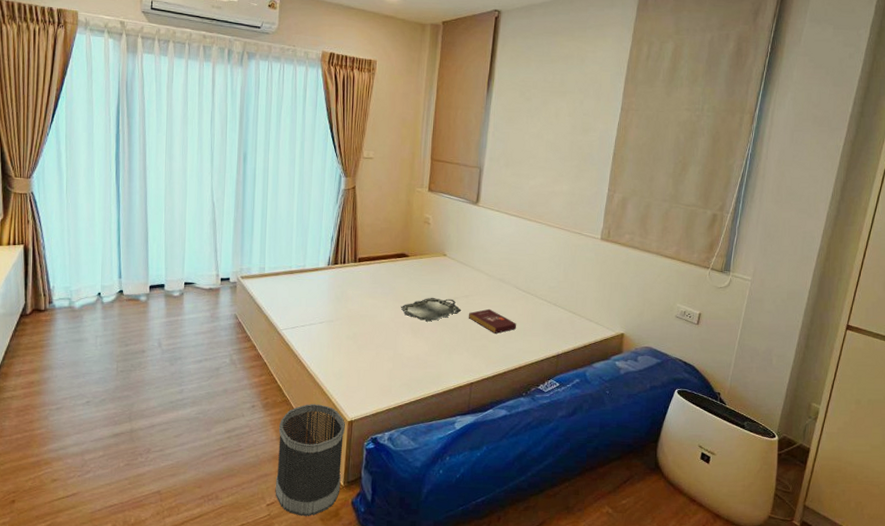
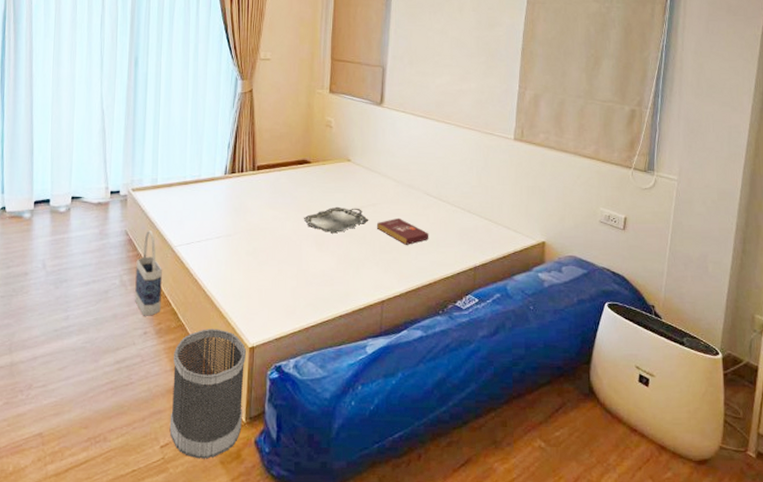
bag: none [244,314,269,392] -> present [135,230,162,316]

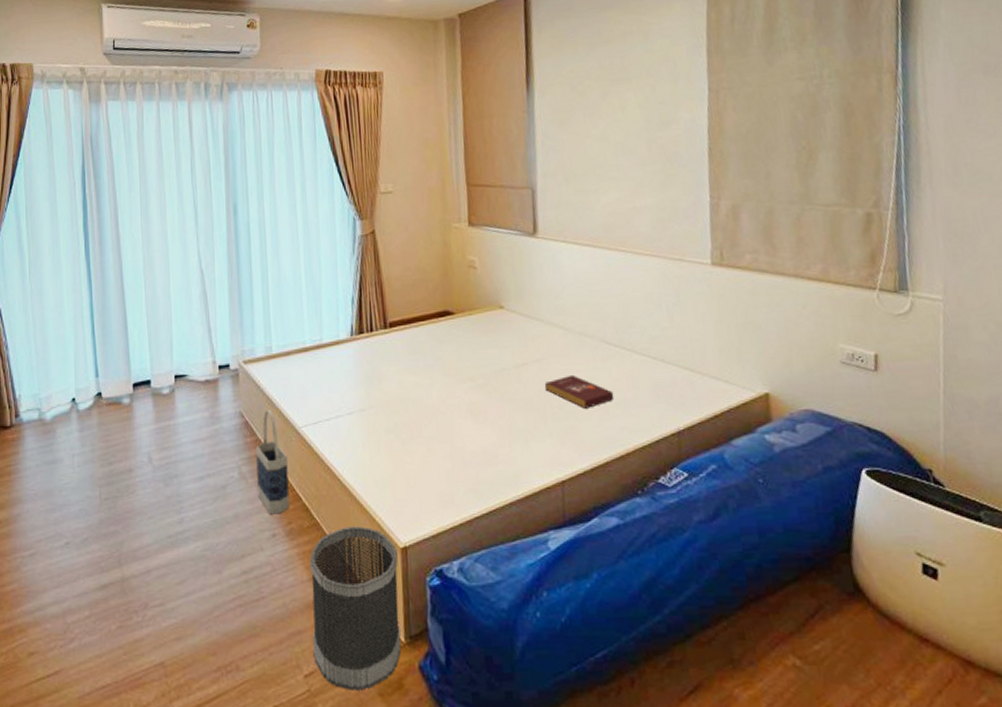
serving tray: present [303,206,369,234] -> none [451,365,535,400]

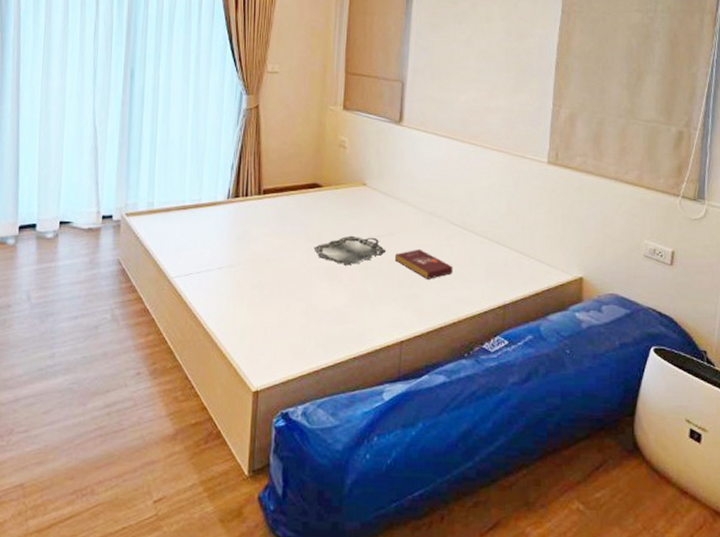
bag: present [256,409,290,515] -> none [127,259,158,355]
wastebasket: present [310,526,401,691] -> none [164,370,249,517]
serving tray: none [451,365,535,400] -> present [313,235,387,266]

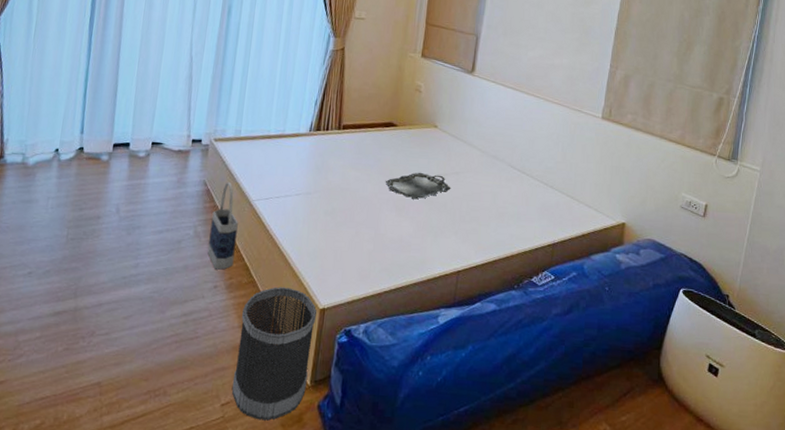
bag: none [127,259,158,355] -> present [208,182,238,270]
wastebasket: none [164,370,249,517] -> present [232,287,317,421]
book: present [394,248,453,279] -> none [458,188,510,216]

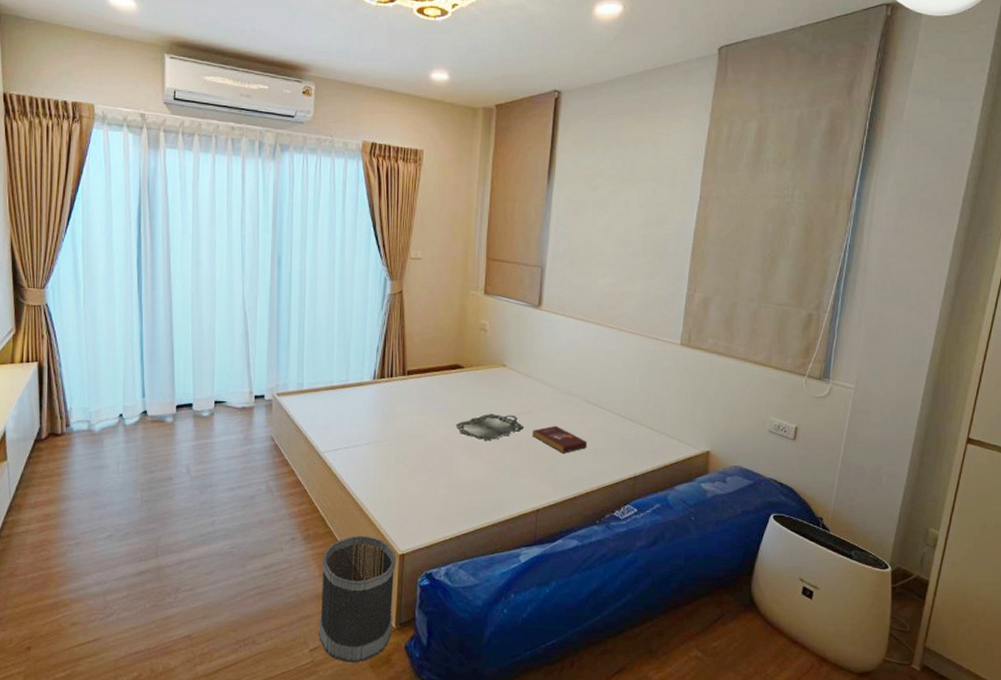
bag: present [208,182,238,270] -> none [282,435,309,522]
book: none [458,188,510,216] -> present [532,425,588,453]

